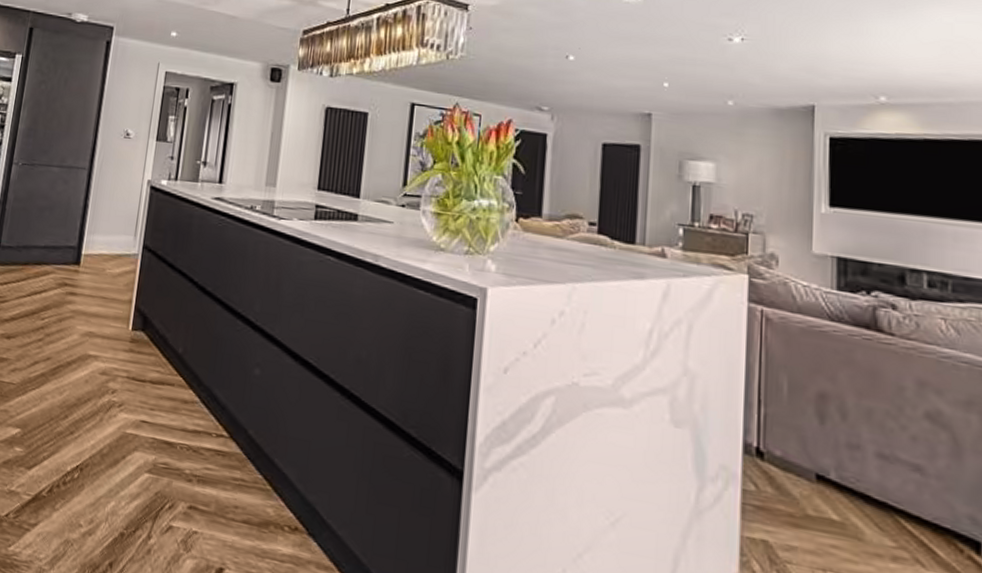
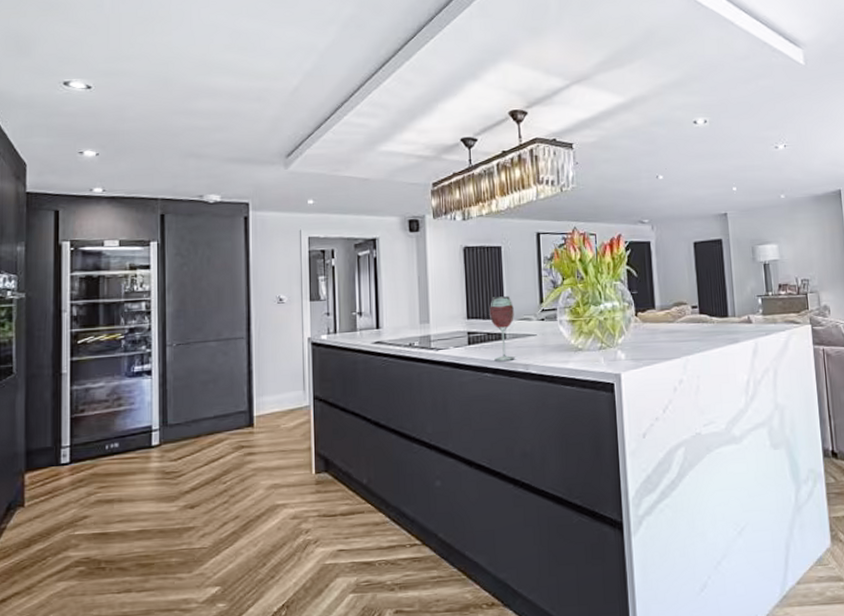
wineglass: none [341,169,372,247] -> present [489,296,515,361]

